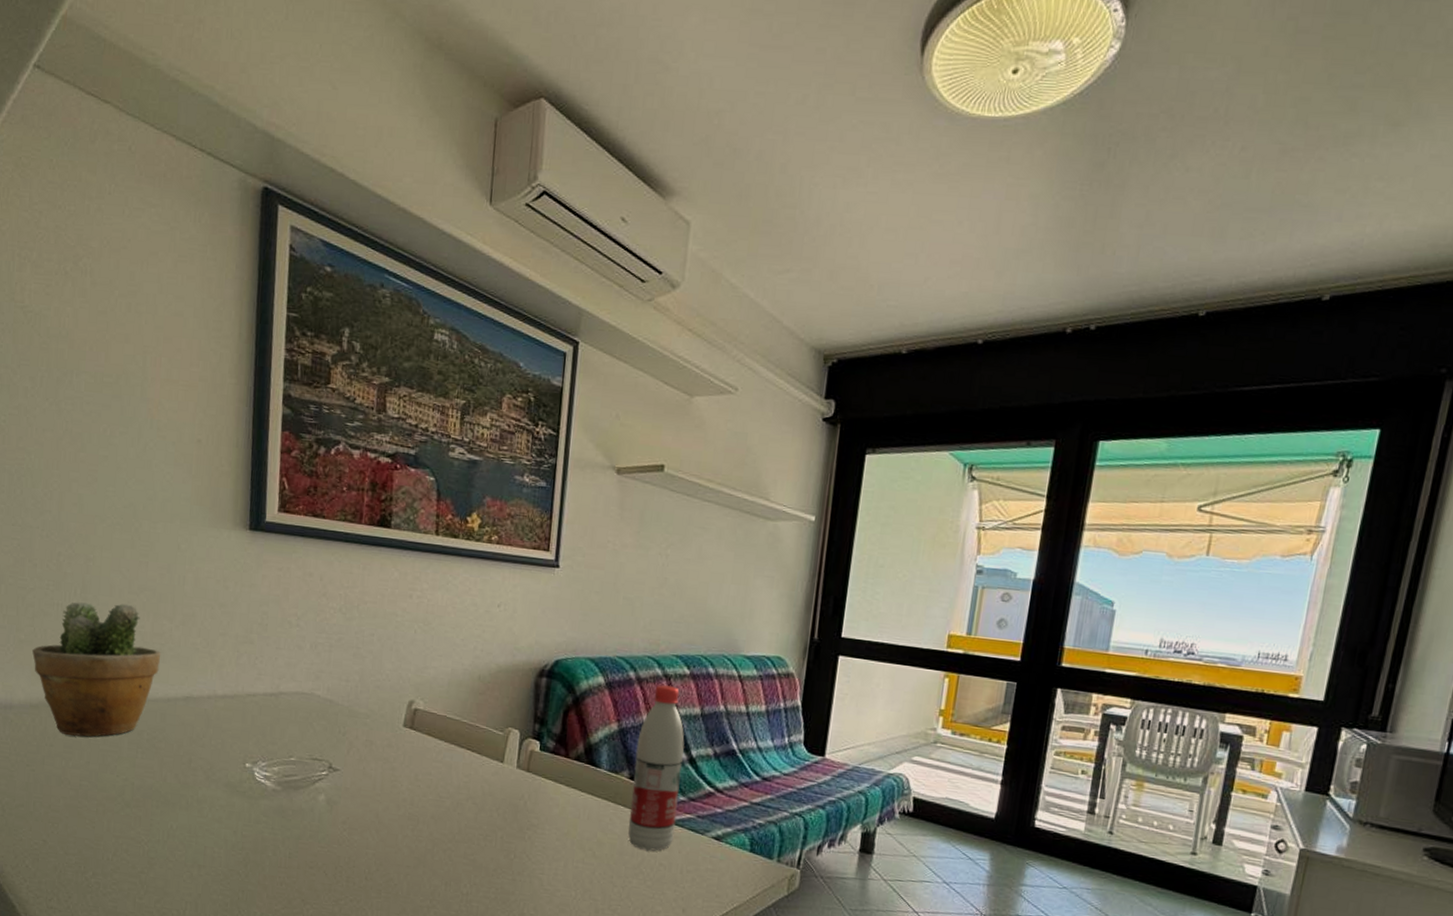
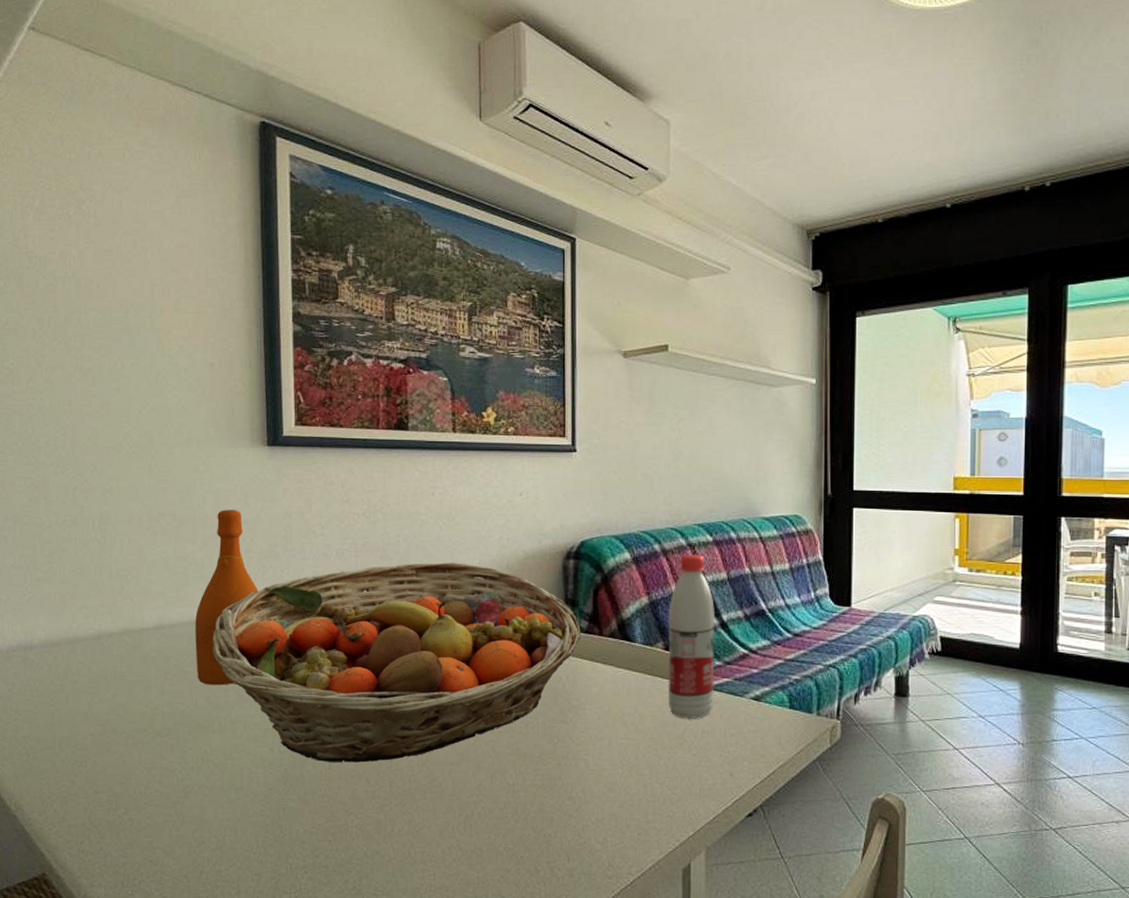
potted plant: present [32,602,161,737] -> none [51,531,185,669]
wine bottle: none [167,590,232,765] -> present [195,510,259,686]
fruit basket: none [183,663,547,856] -> present [212,562,581,763]

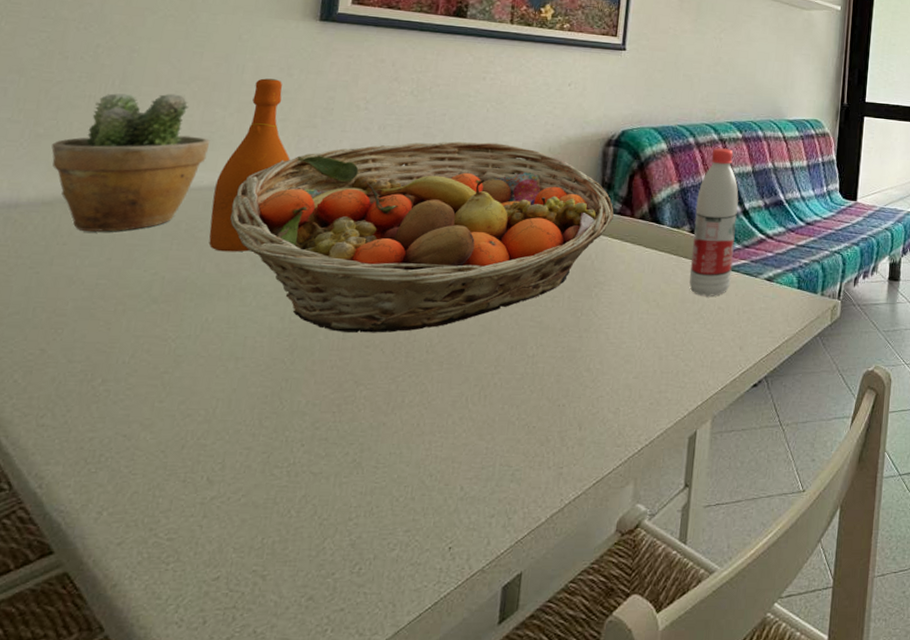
potted plant: none [51,531,185,669] -> present [51,93,211,232]

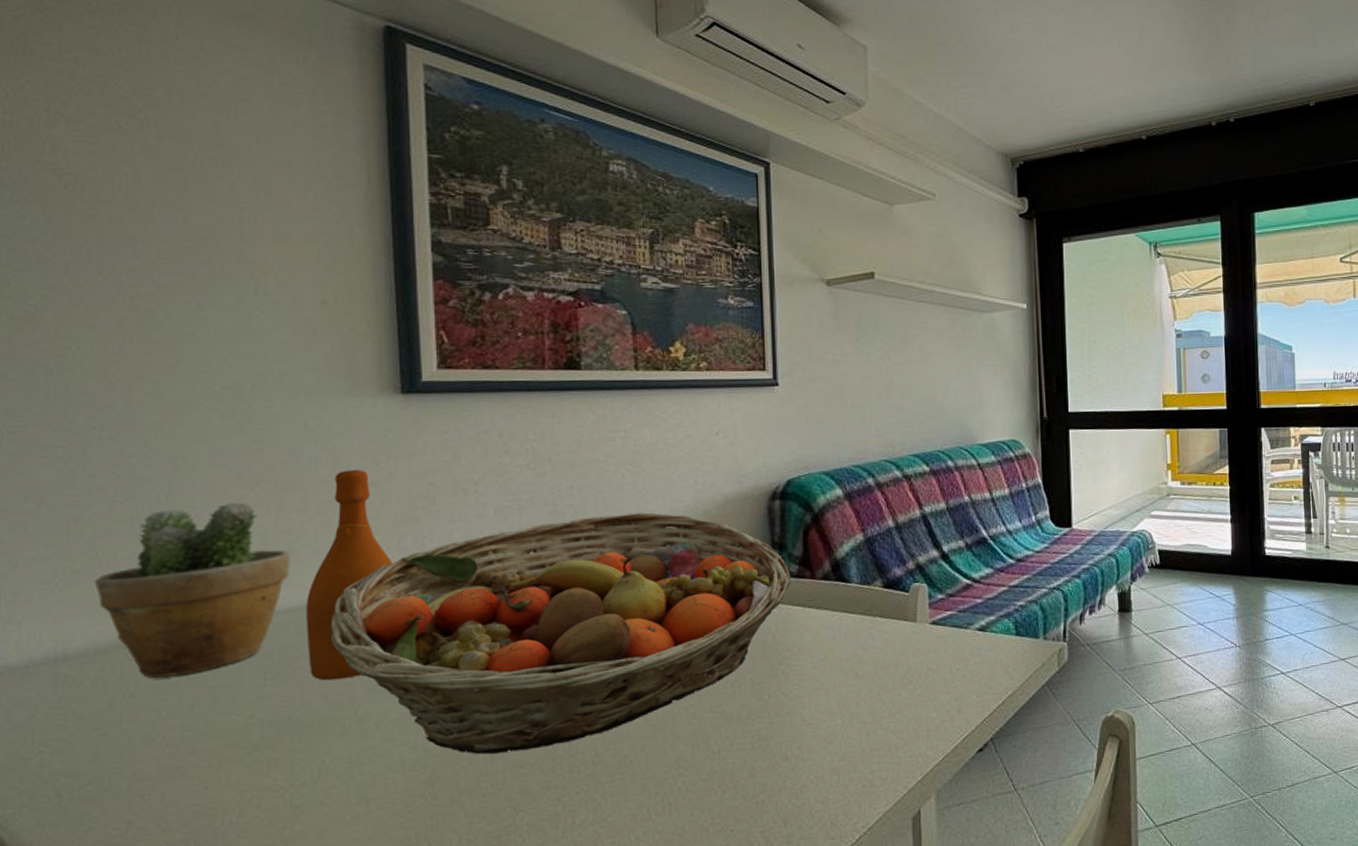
water bottle: present [689,148,739,296] -> none [886,486,938,658]

